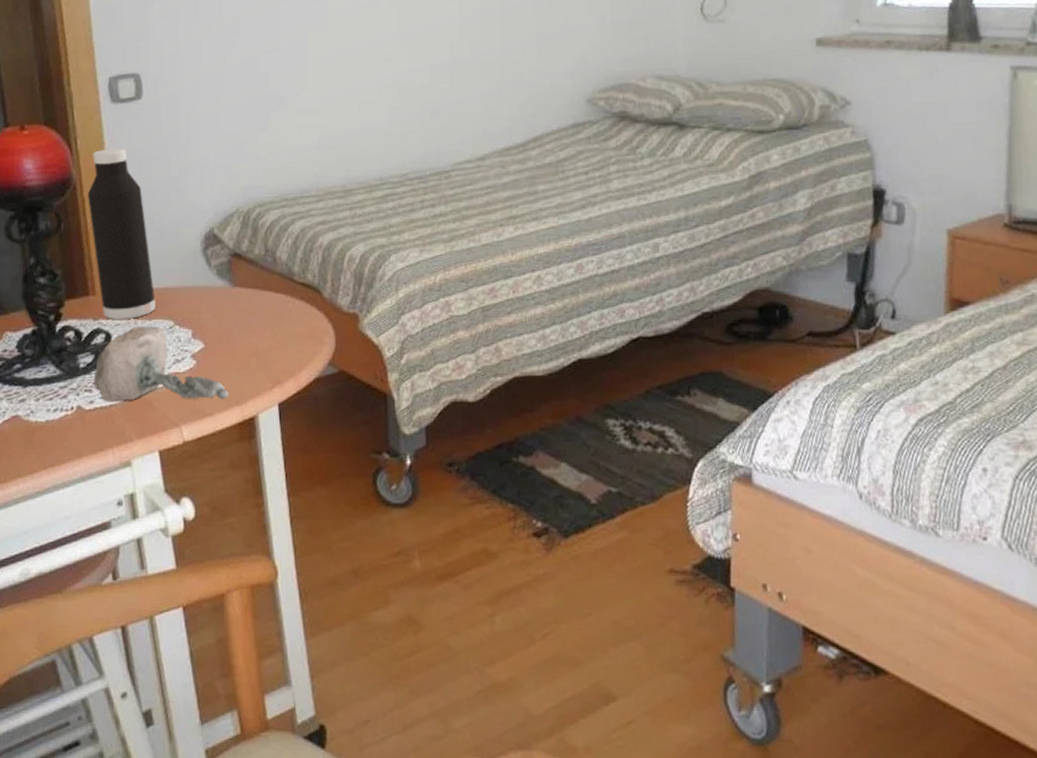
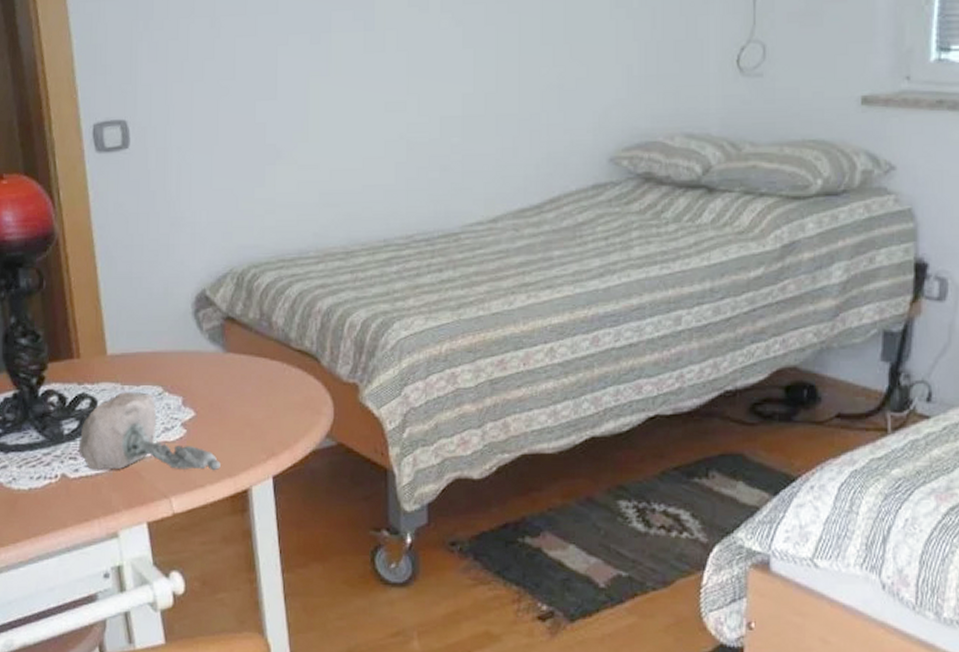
water bottle: present [87,148,155,319] -> none [70,201,144,384]

